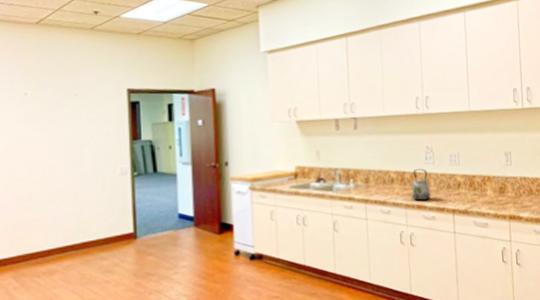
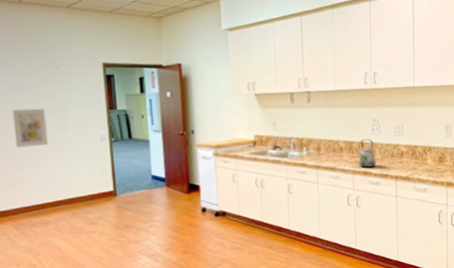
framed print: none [21,139,61,185] -> present [12,108,48,148]

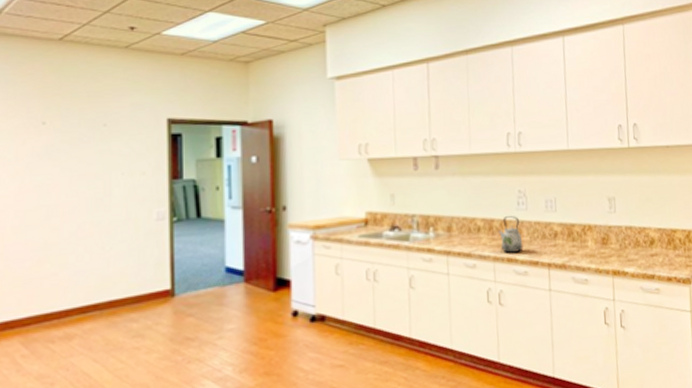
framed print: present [12,108,48,148] -> none [36,177,85,232]

